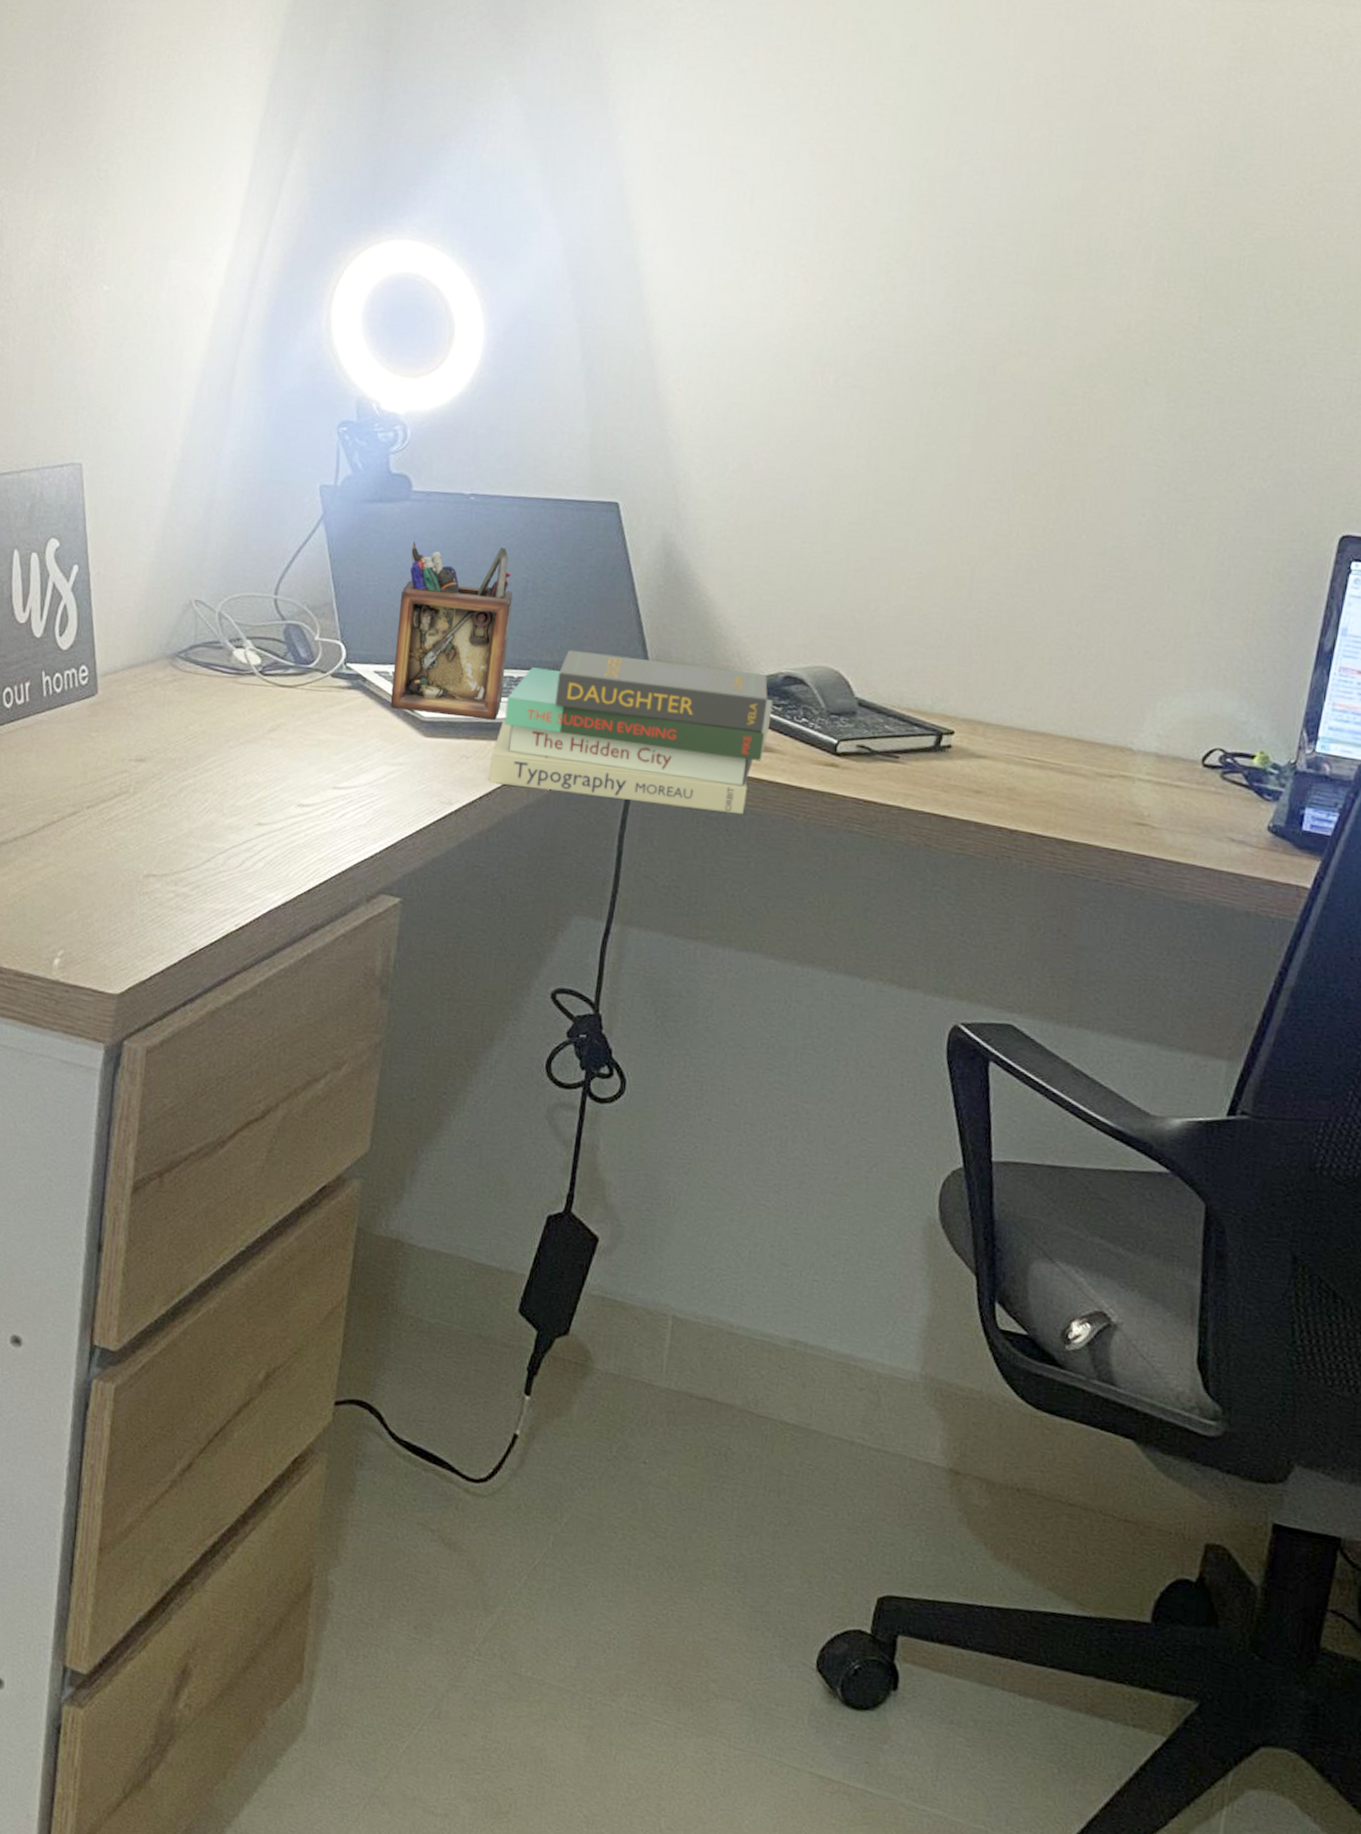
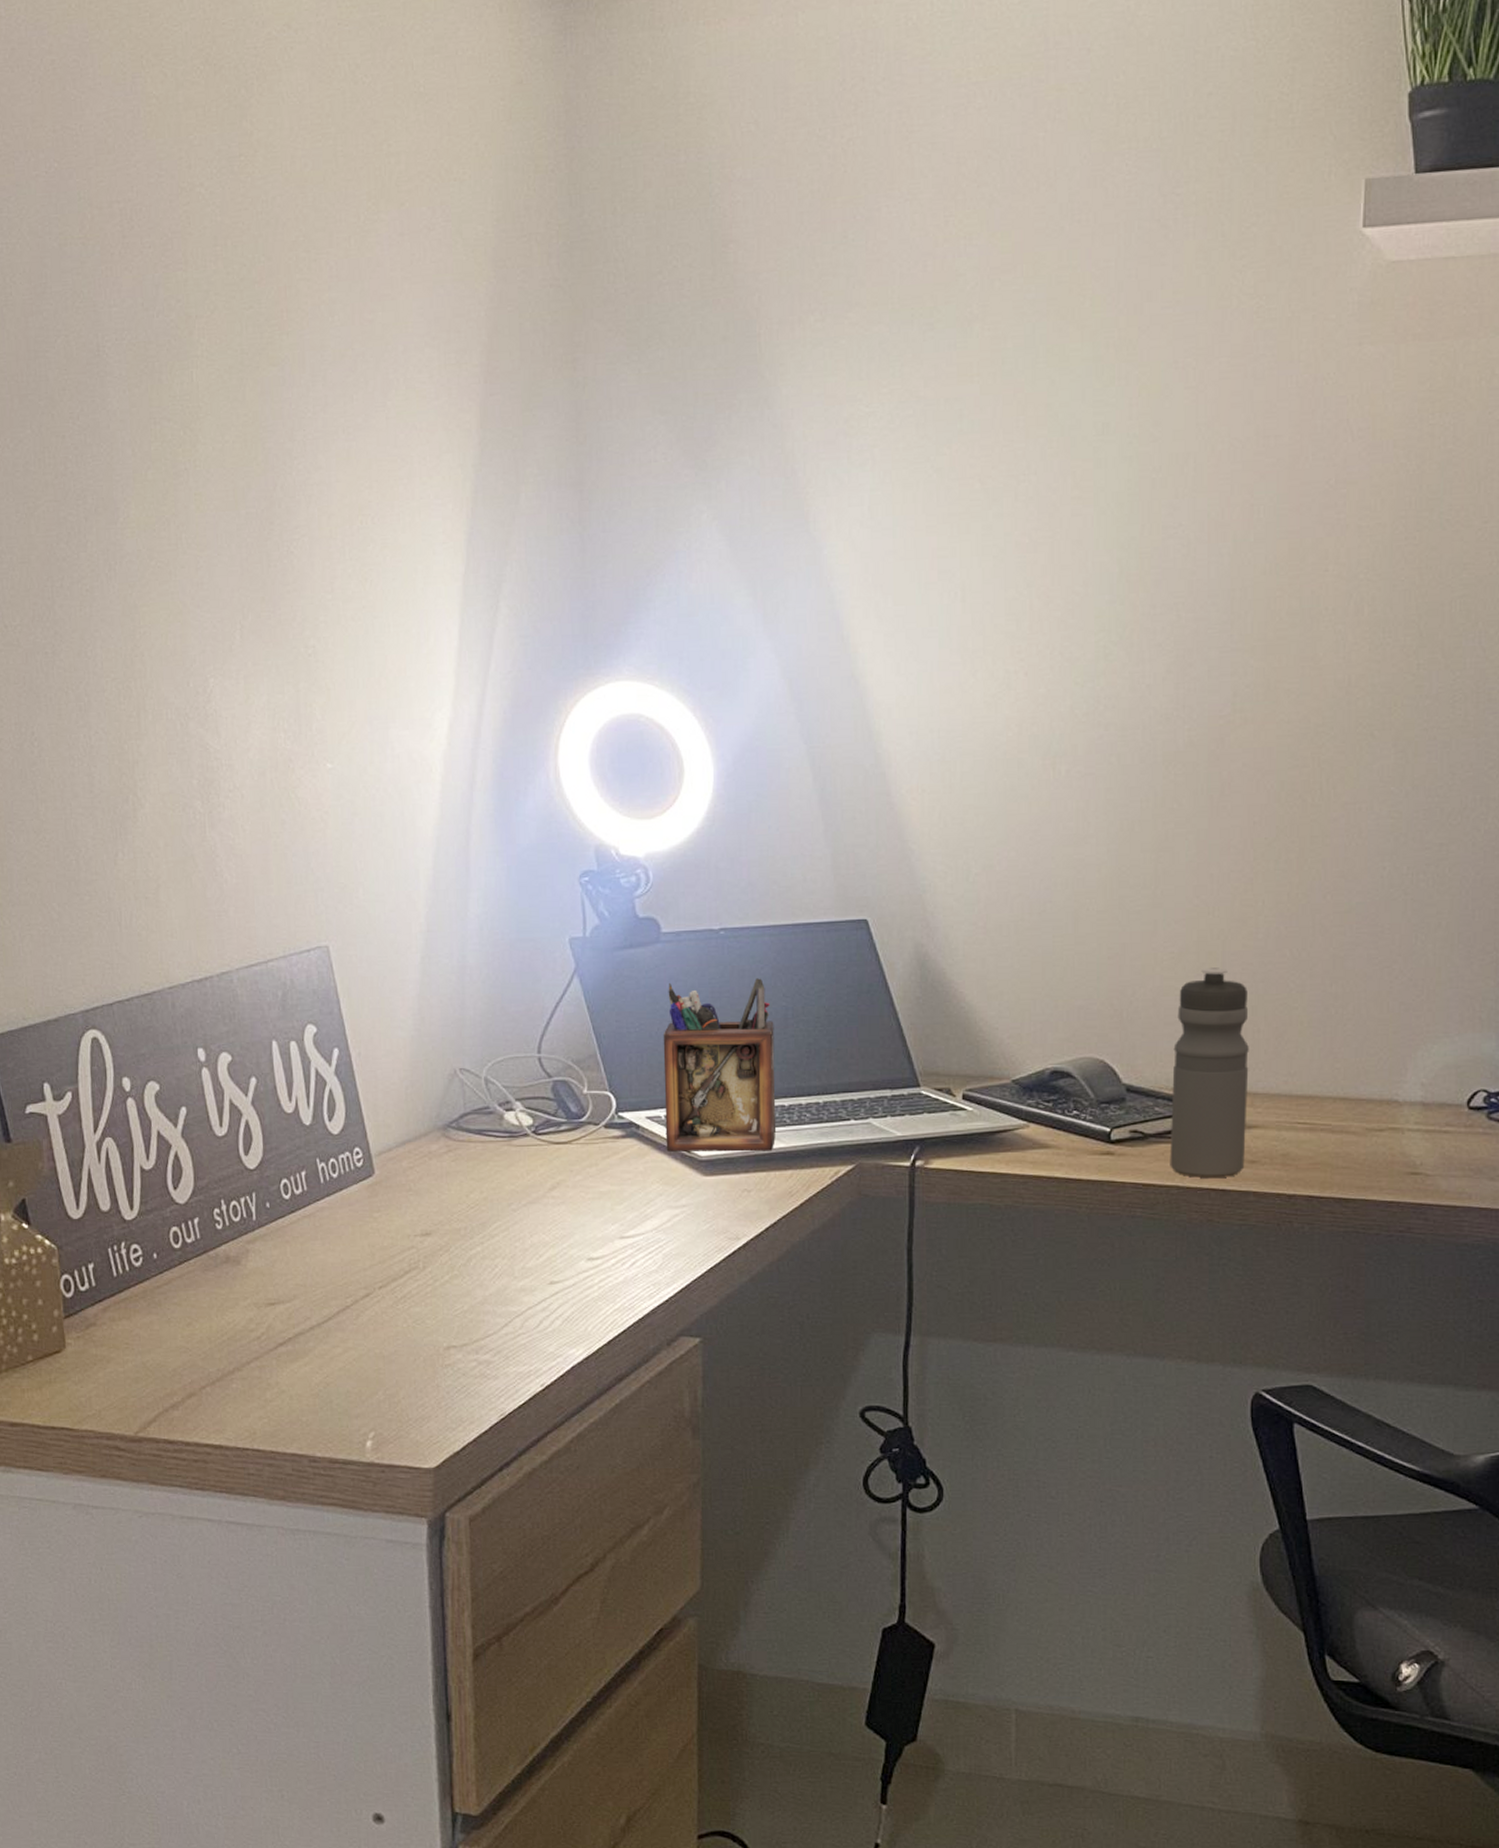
books: present [488,649,773,815] -> none [772,1071,1043,1214]
water bottle: none [893,592,992,804] -> present [1170,967,1249,1178]

